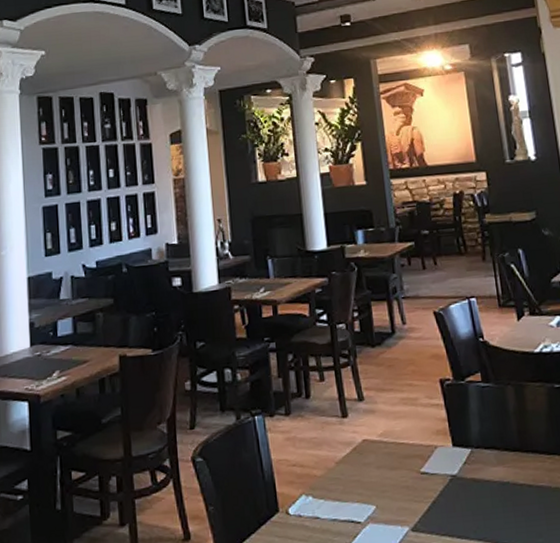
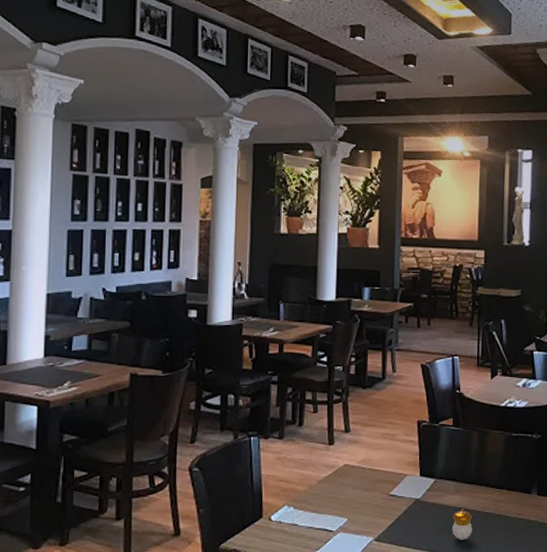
candle: none [499,482,526,524] -> present [452,508,472,540]

